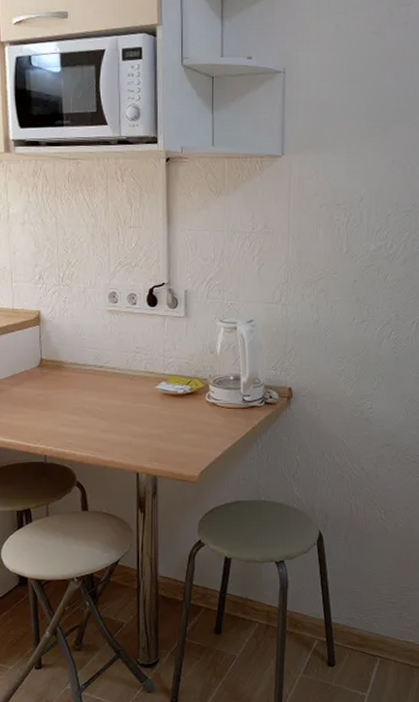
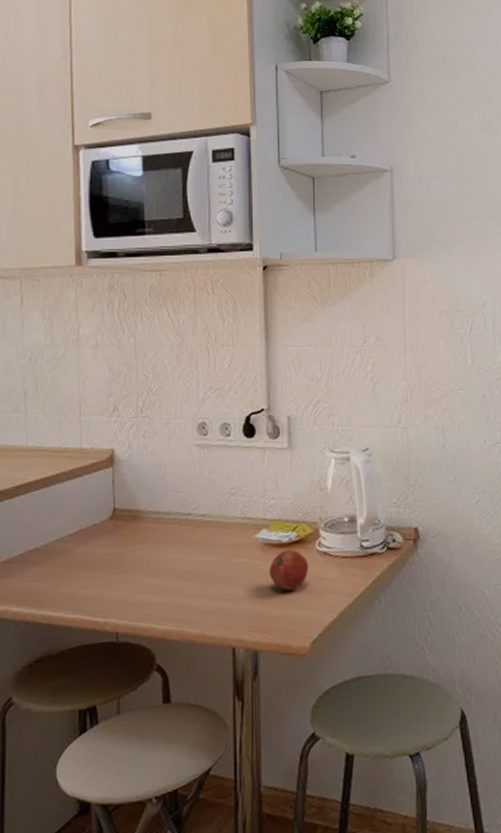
fruit: none [167,399,200,431] -> present [269,549,309,590]

